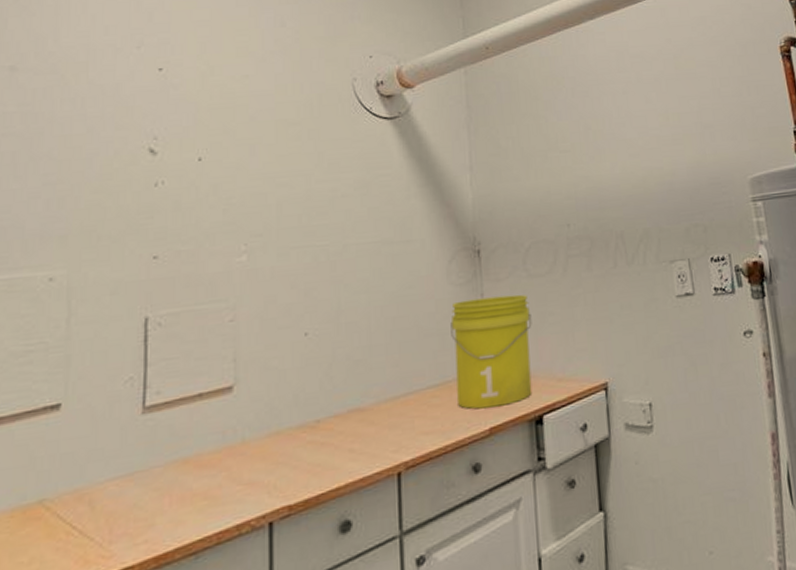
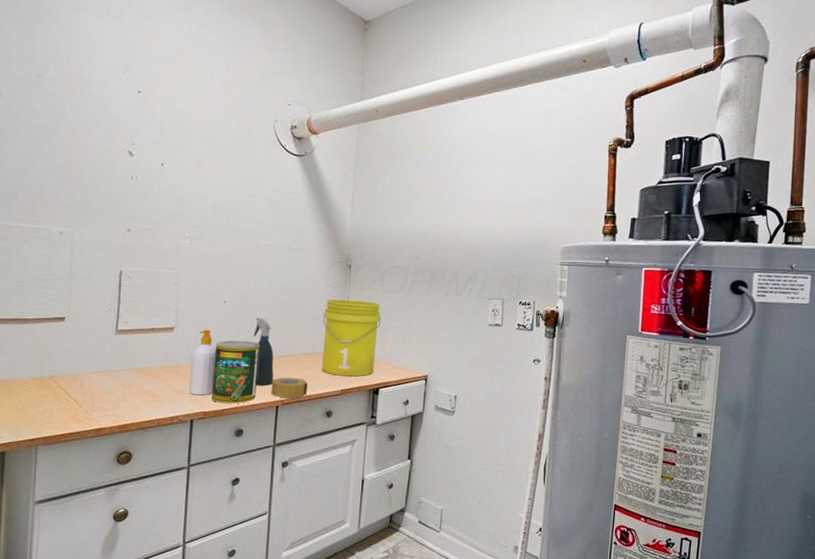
soap bottle: none [263,378,300,483] -> present [189,329,216,396]
can: none [297,383,366,488] -> present [211,340,260,405]
spray bottle: none [353,346,390,449] -> present [253,317,274,386]
adhesive tape: none [387,423,441,460] -> present [271,377,307,399]

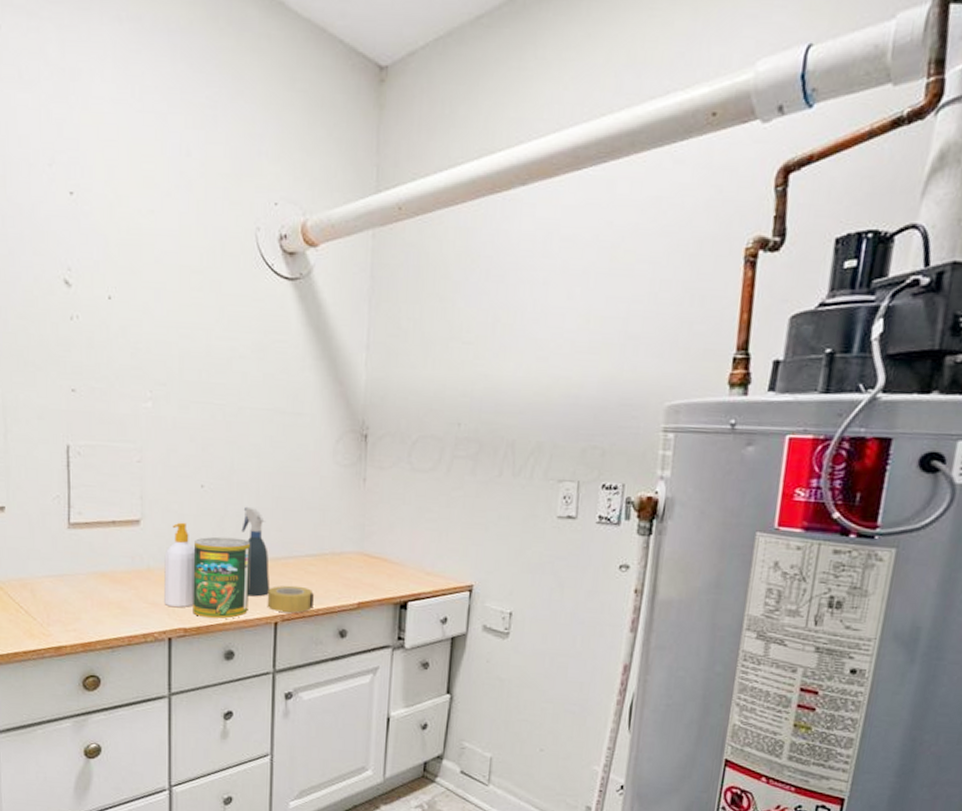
bucket: present [322,299,381,377] -> none [332,481,410,586]

